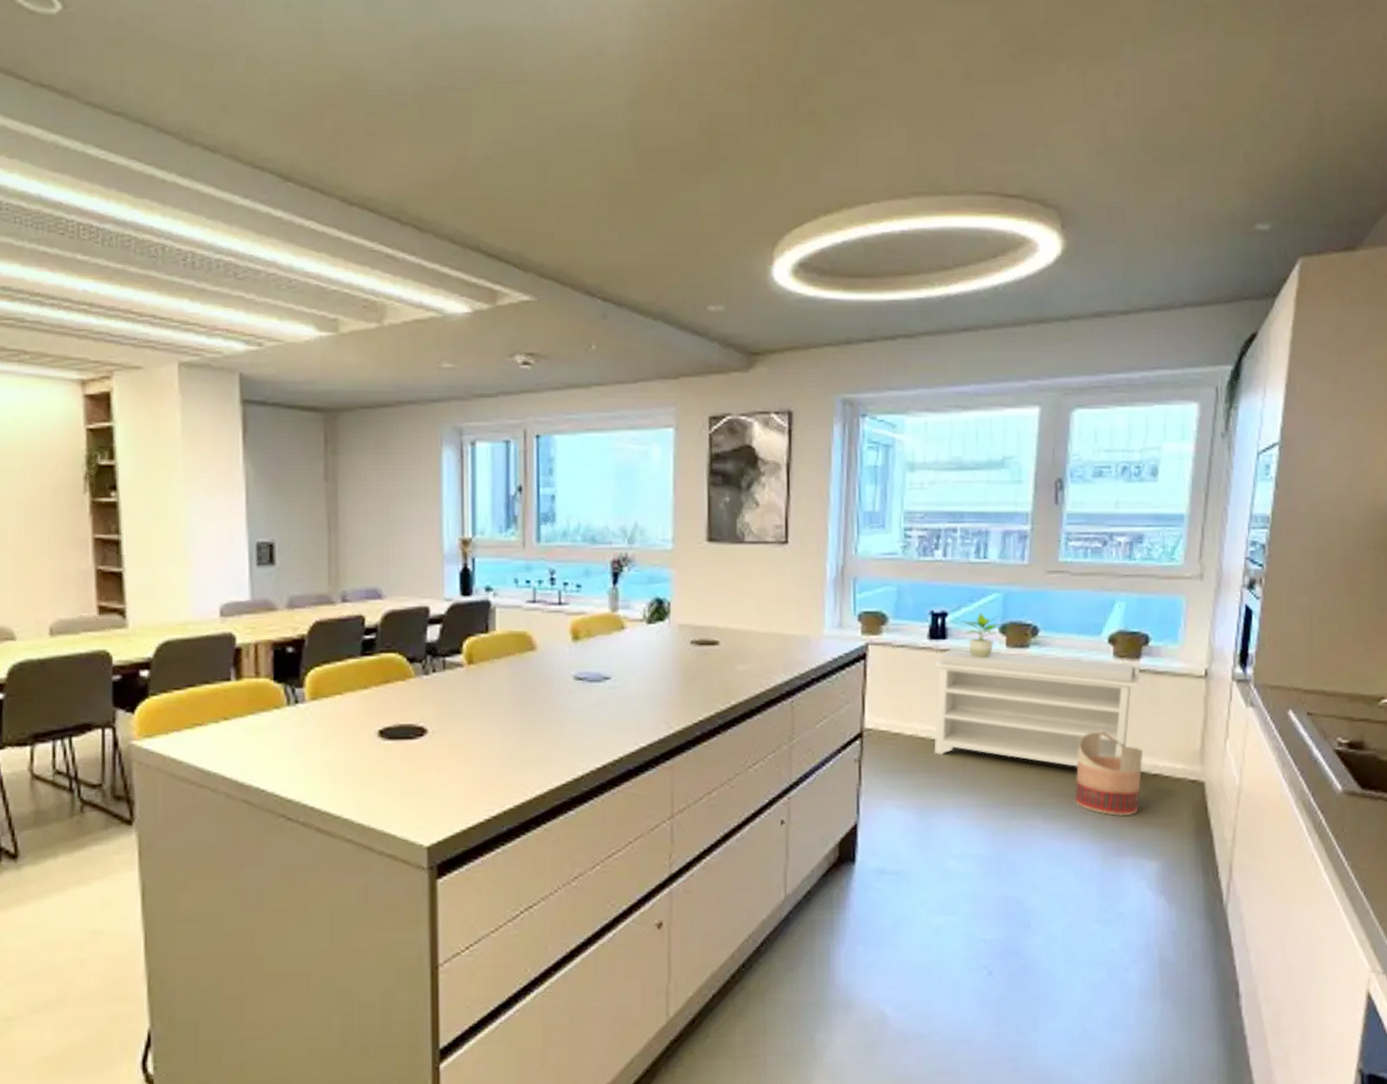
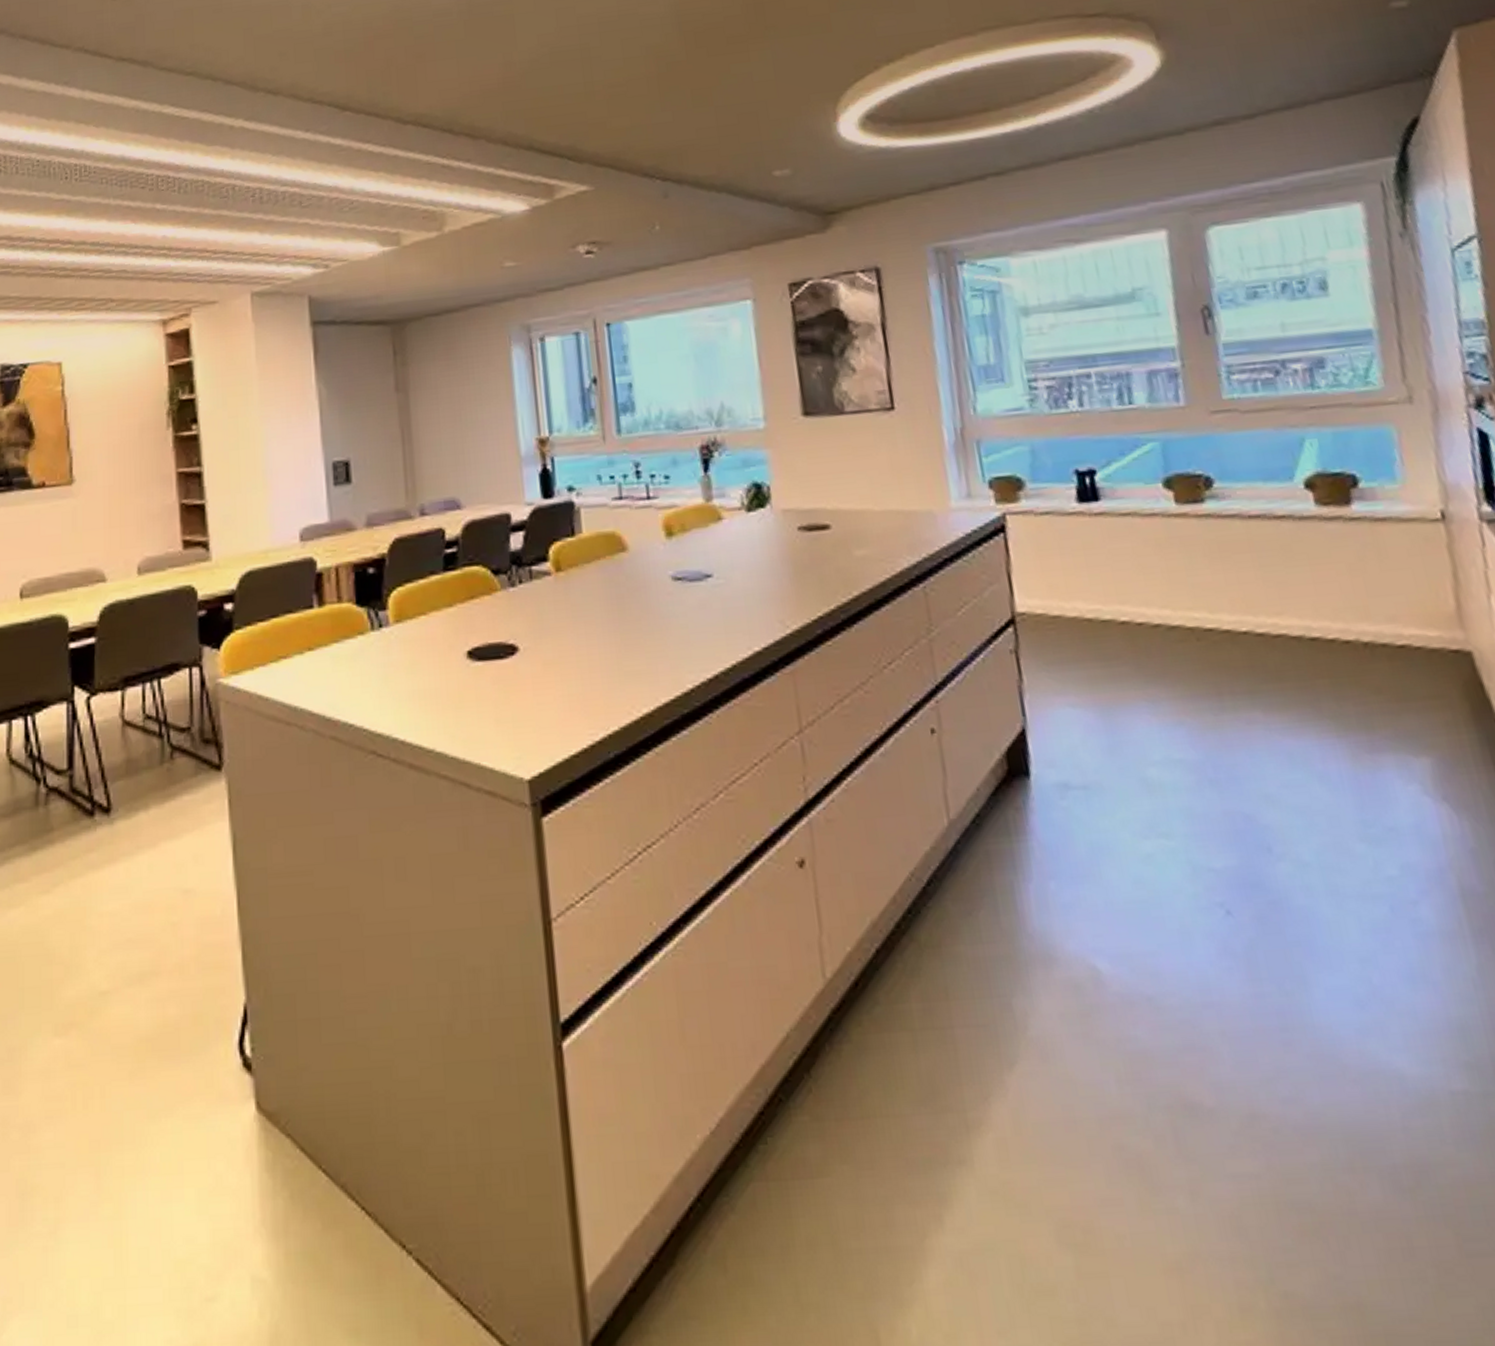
bench: present [933,648,1140,767] -> none [1088,510,1356,643]
potted plant: present [960,613,999,658] -> none [1113,466,1162,520]
basket: present [1074,729,1144,817] -> none [1290,593,1388,702]

